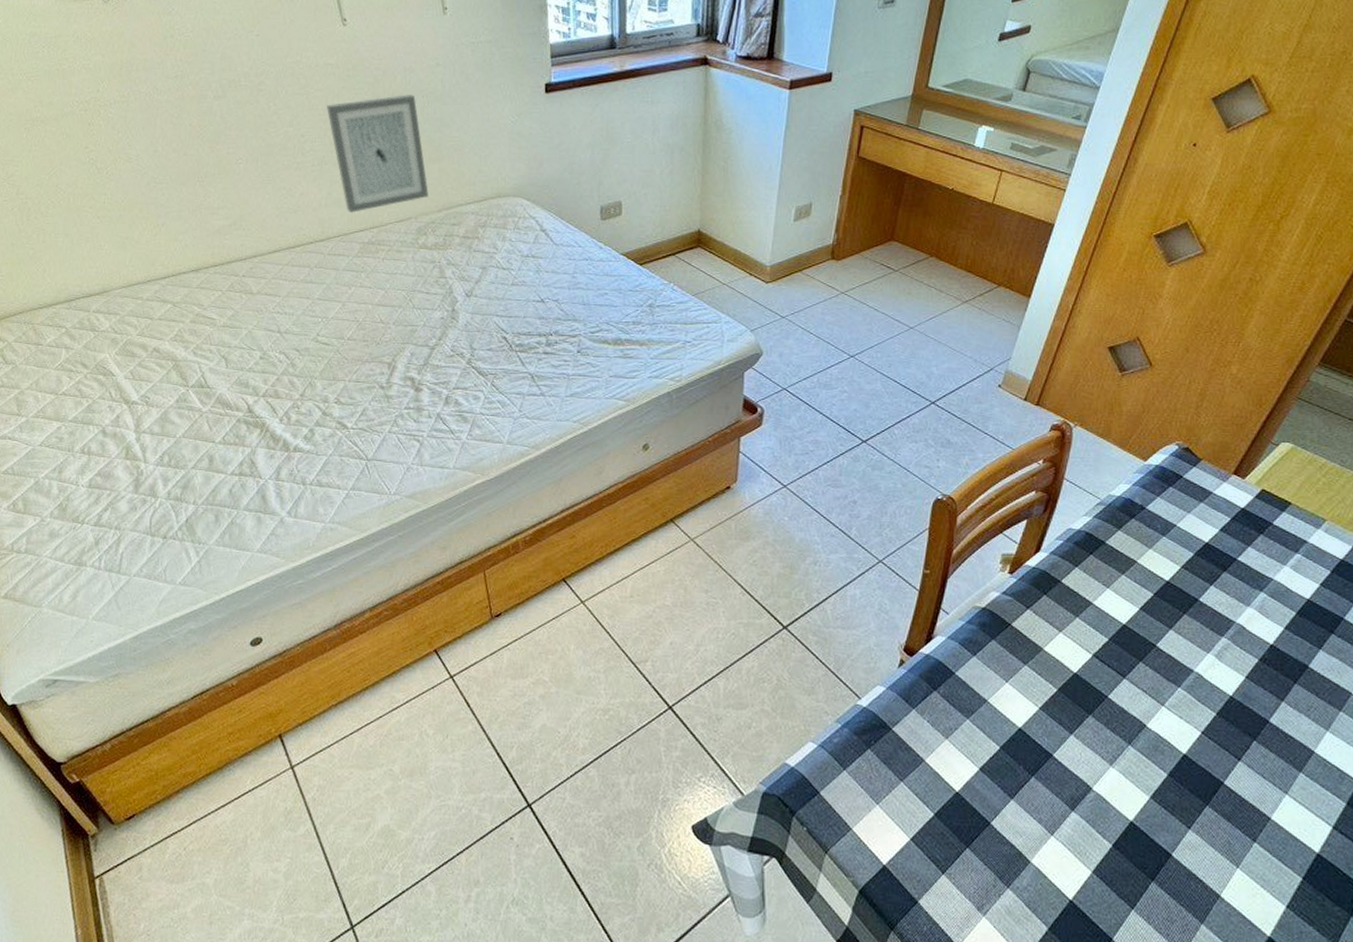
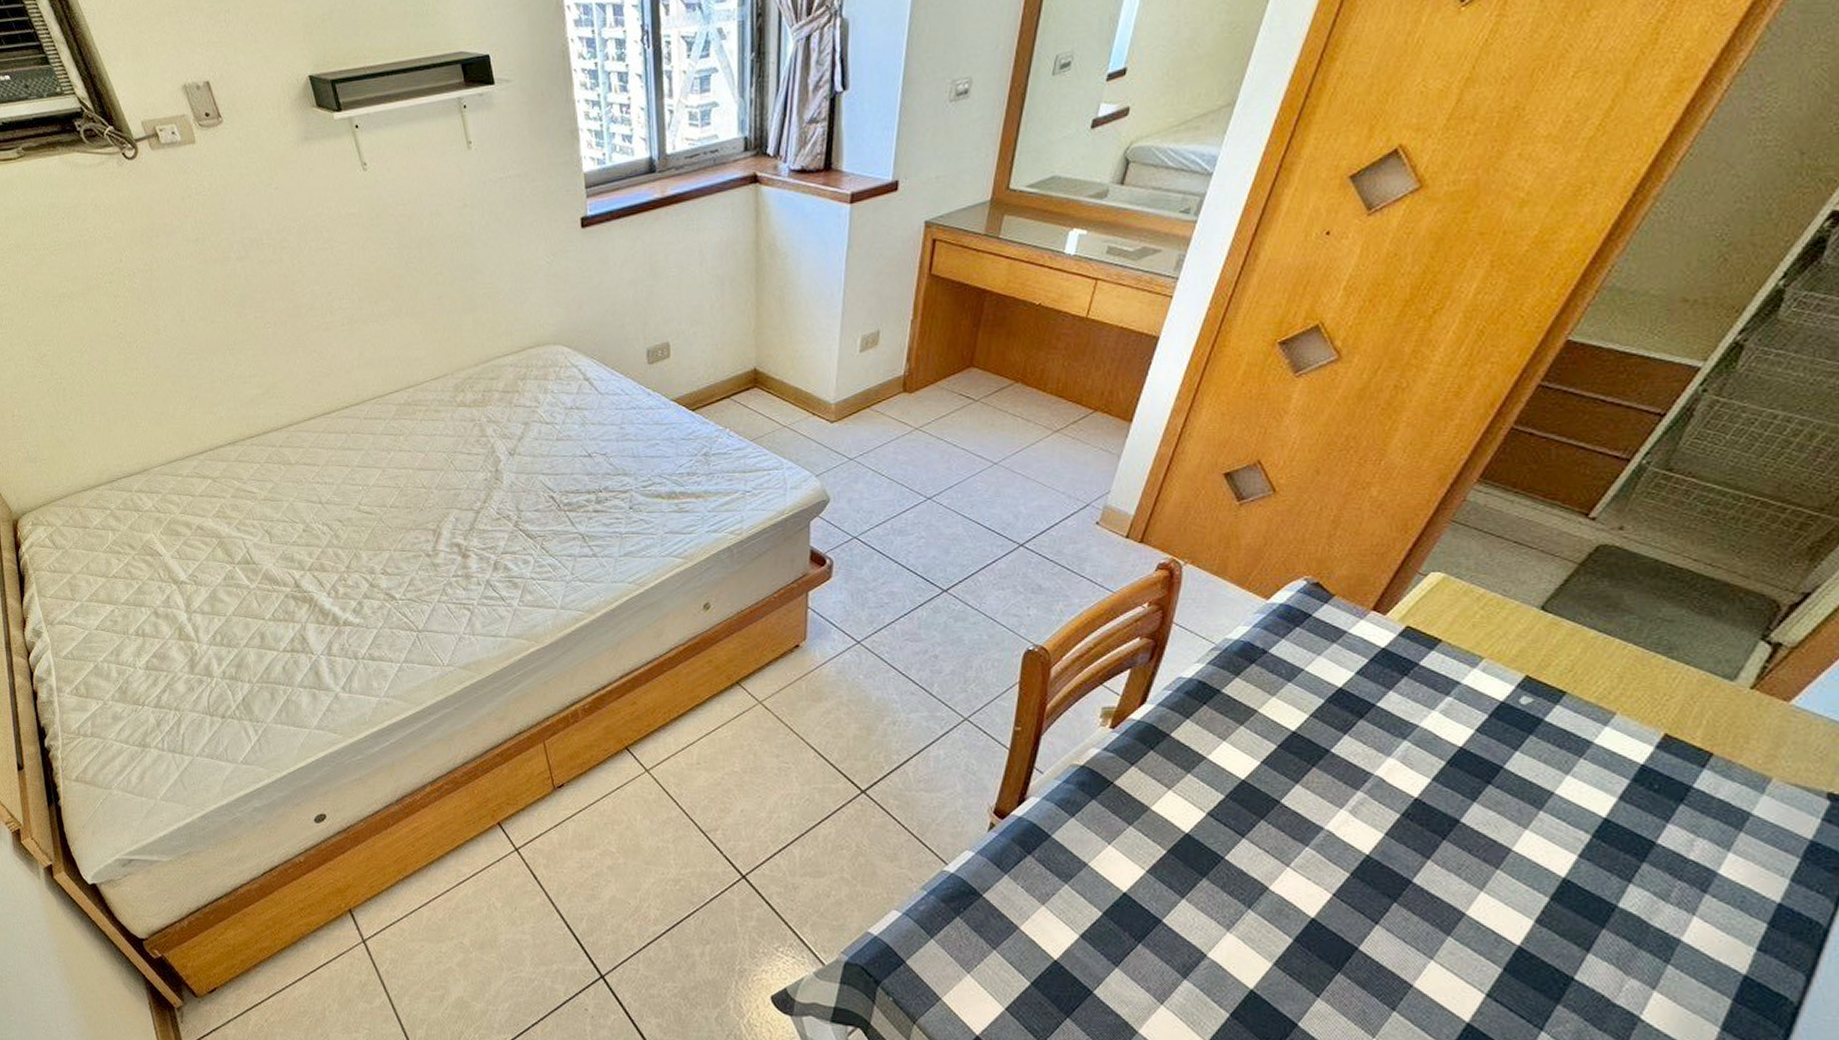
wall art: present [327,94,429,213] -> none [352,240,464,373]

